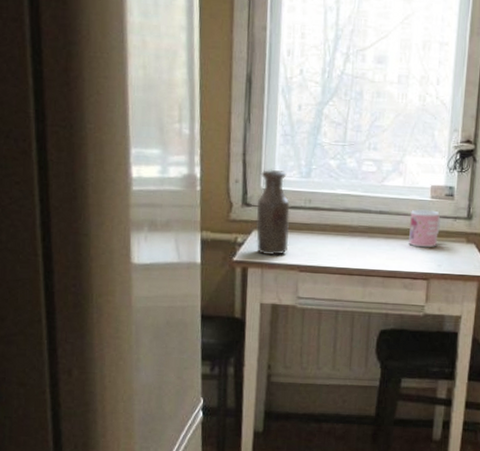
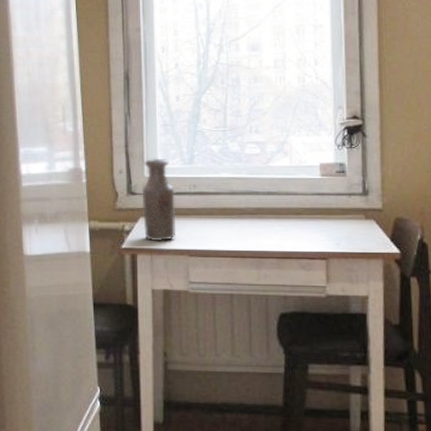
mug: present [409,209,442,248] -> none [300,188,335,227]

